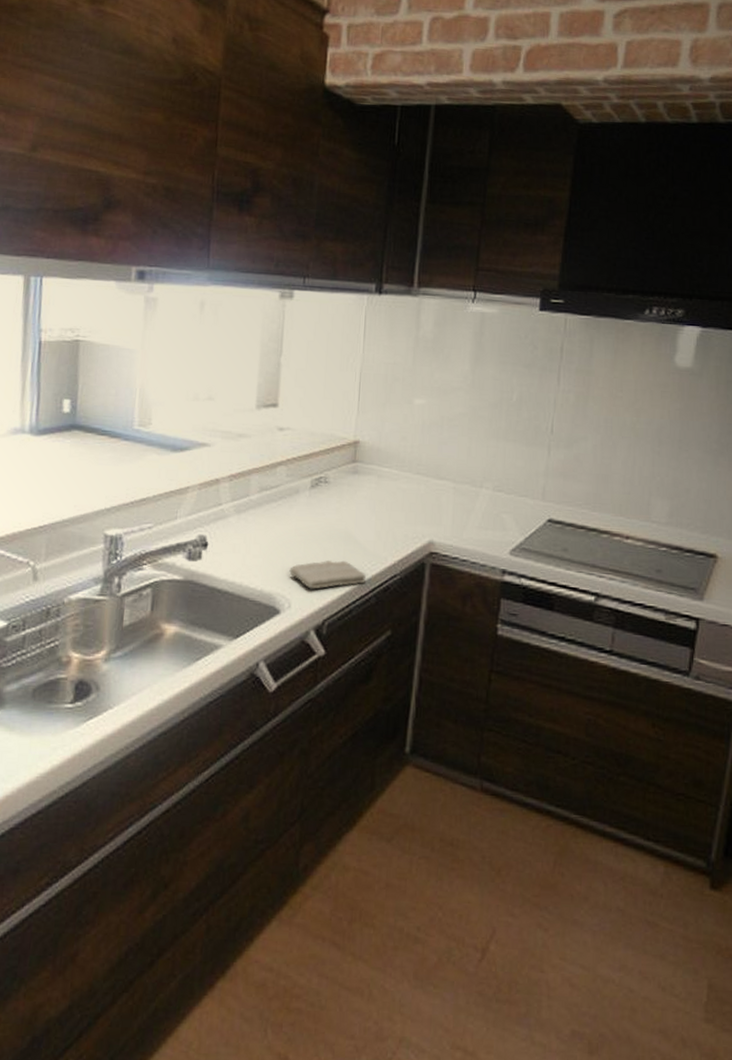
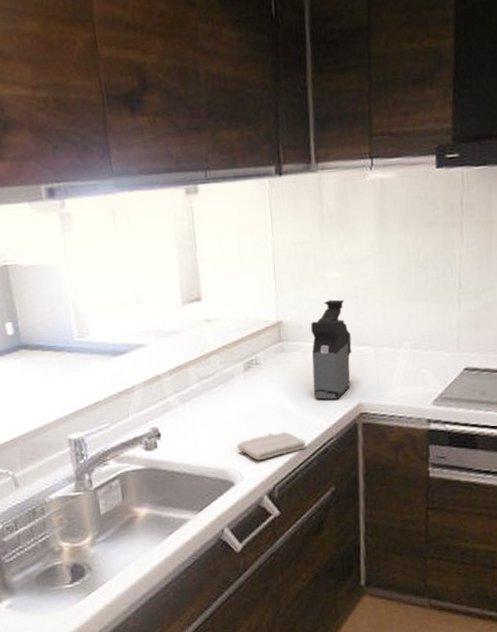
coffee maker: none [382,426,431,533] -> present [310,299,352,400]

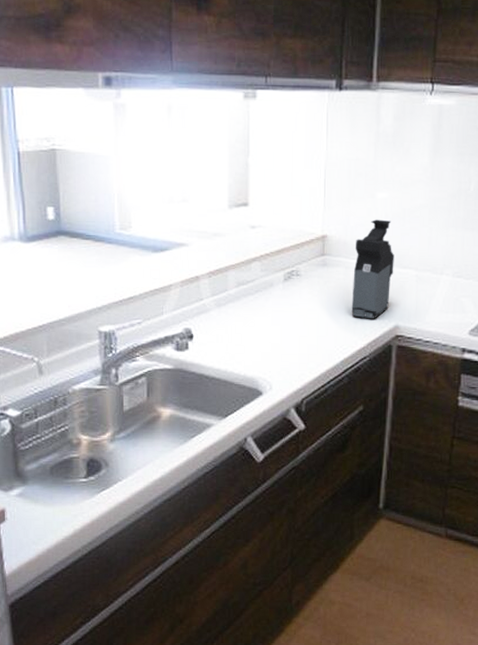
washcloth: present [237,431,306,461] -> none [269,346,338,373]

